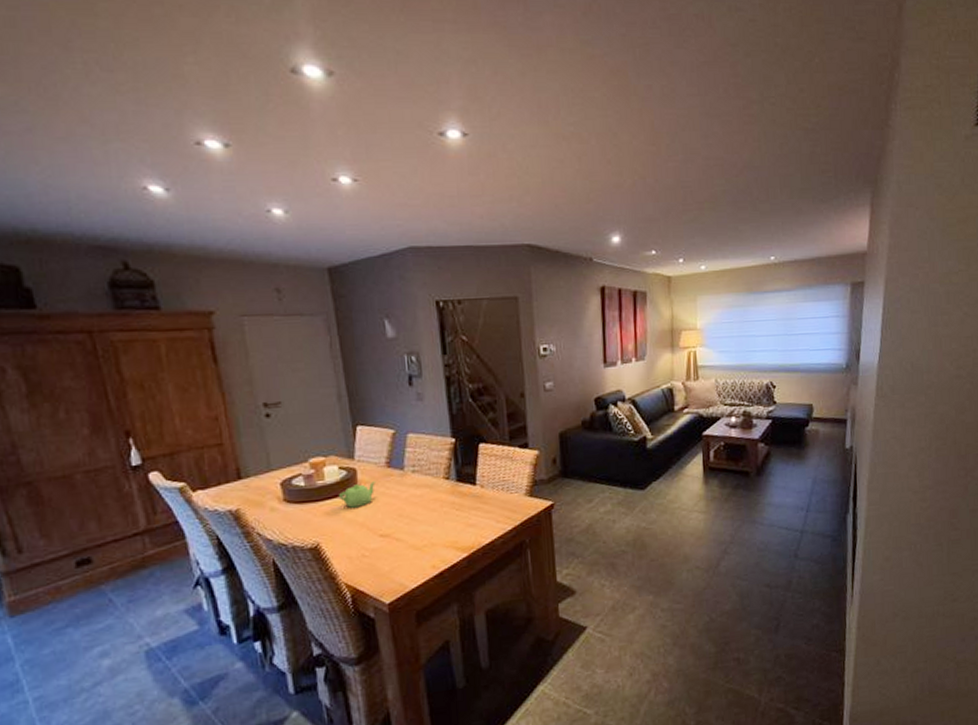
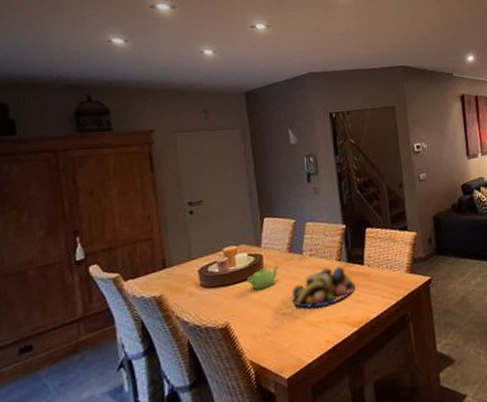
fruit bowl: none [392,484,466,530] -> present [292,265,356,309]

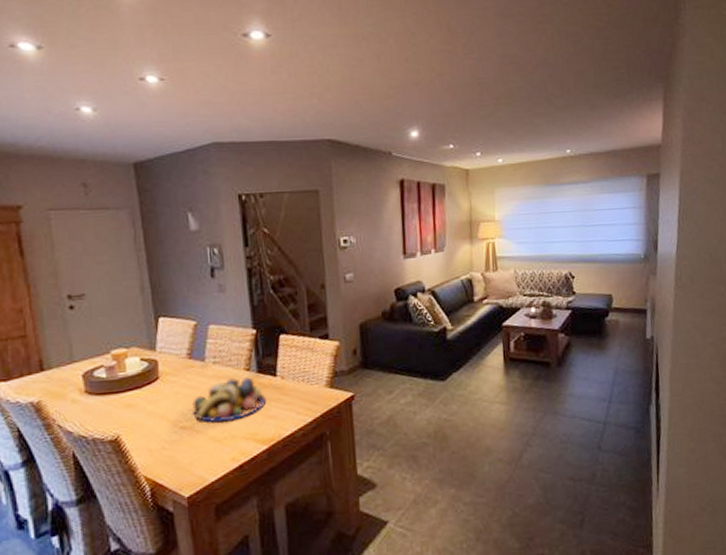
teapot: present [248,265,278,290] -> none [140,373,176,400]

